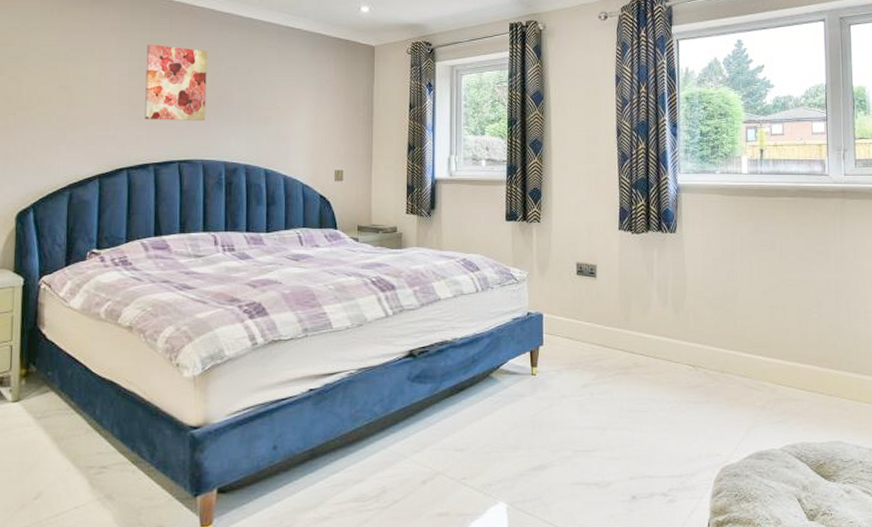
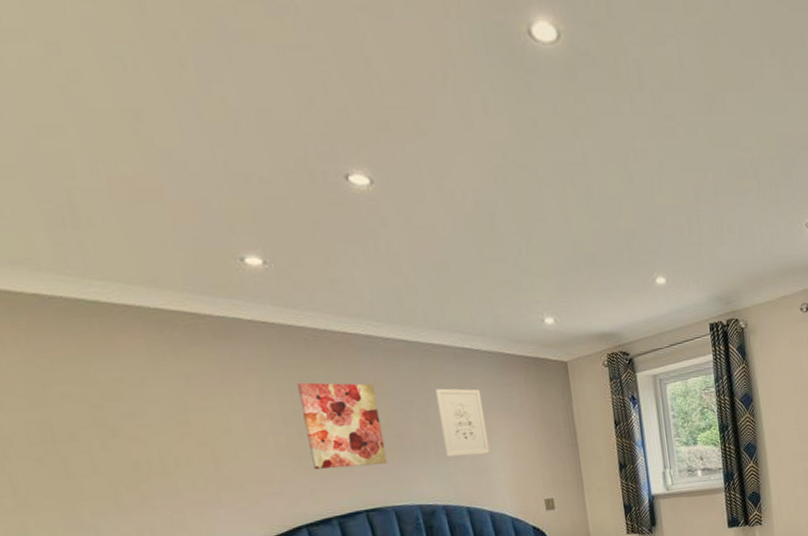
wall art: none [255,60,296,122] -> present [435,388,490,457]

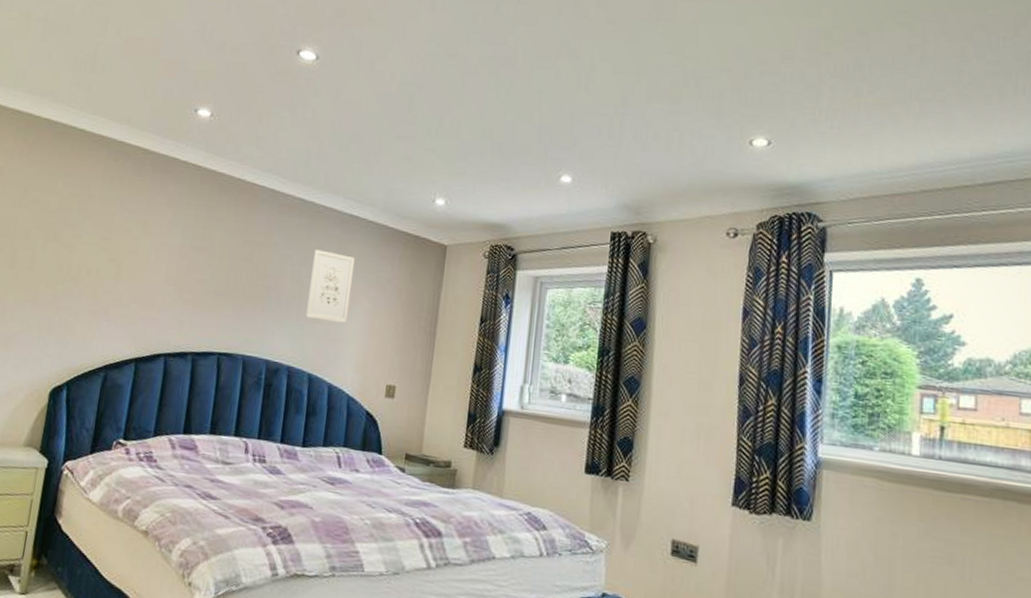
wall art: present [297,382,388,469] -> none [189,221,263,311]

